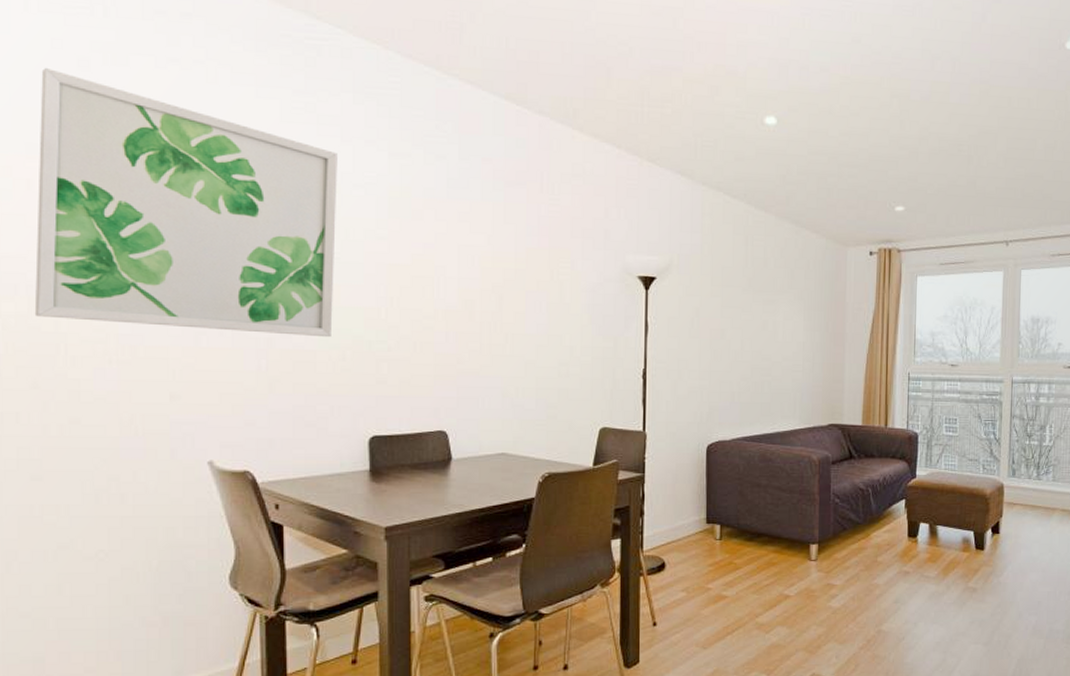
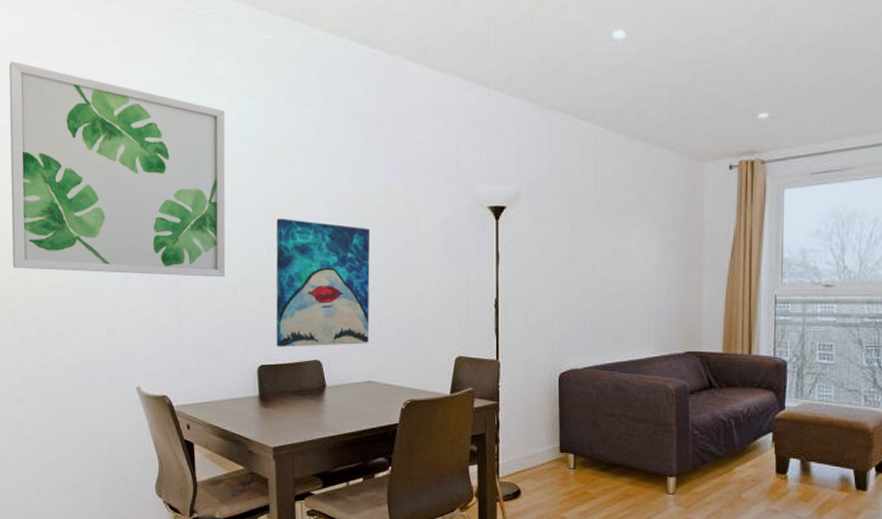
wall art: none [393,275,509,416] -> present [276,218,370,347]

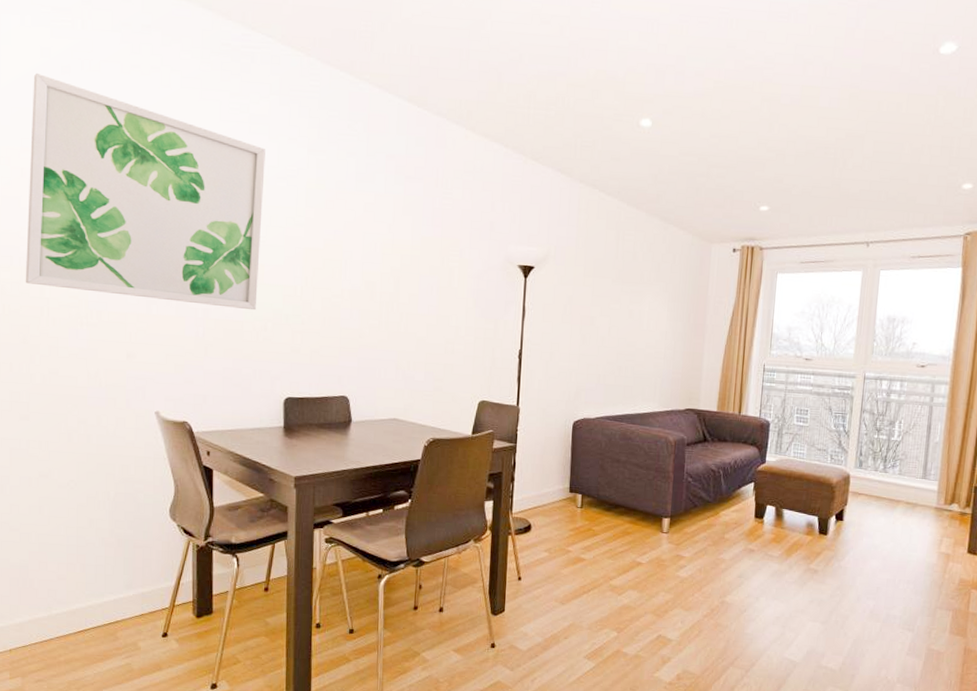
wall art: present [276,218,370,347] -> none [304,258,405,384]

